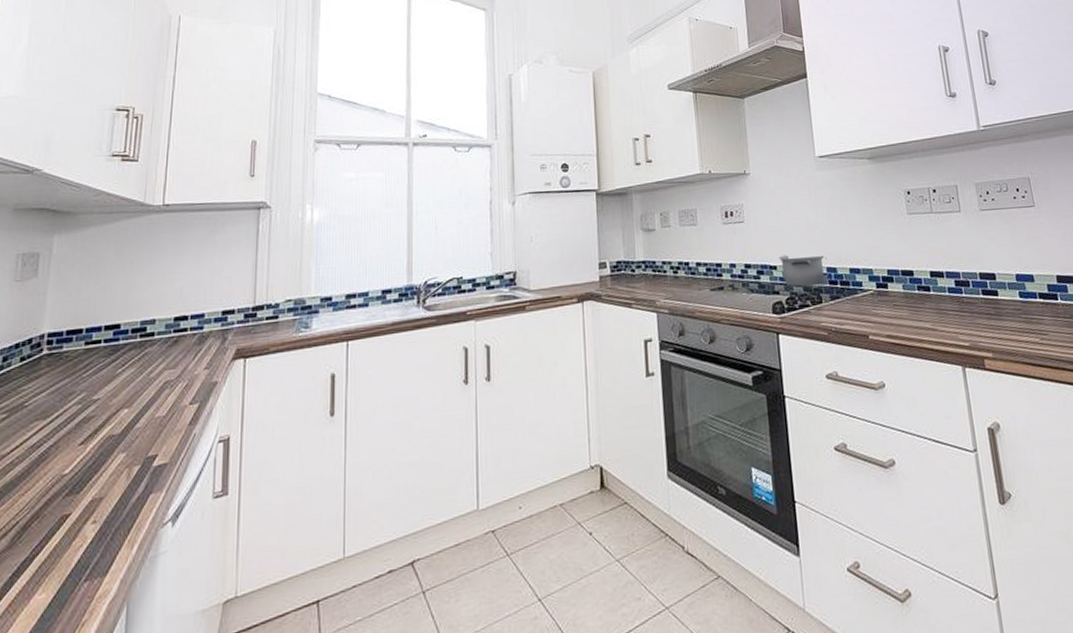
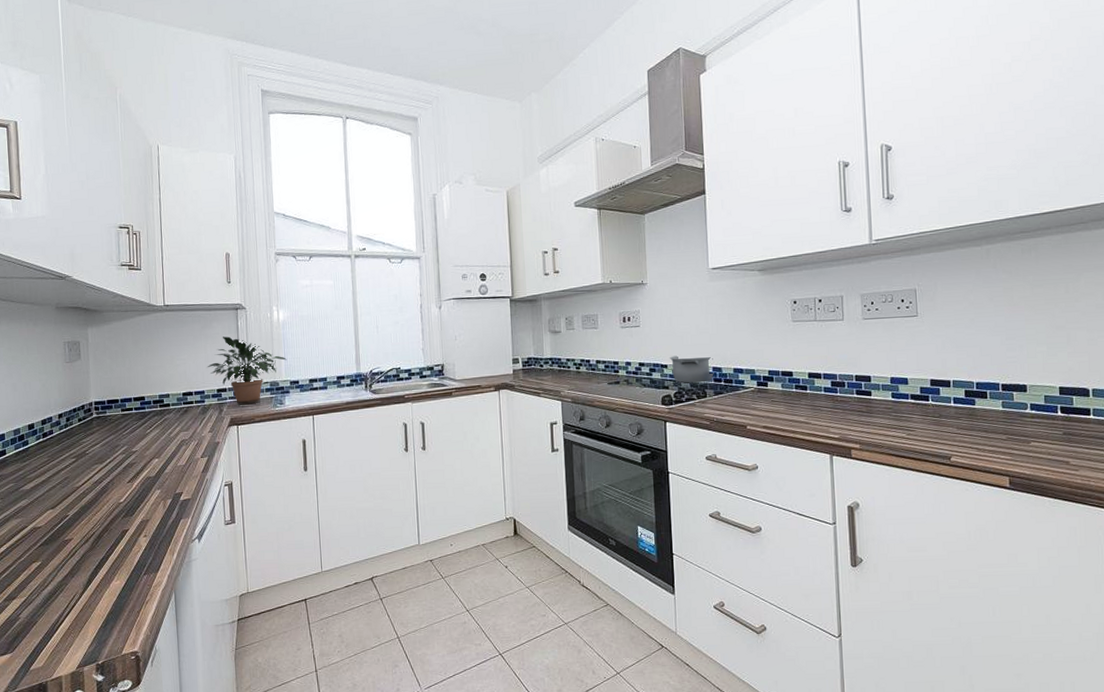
potted plant: none [212,242,319,331] -> present [207,336,287,405]

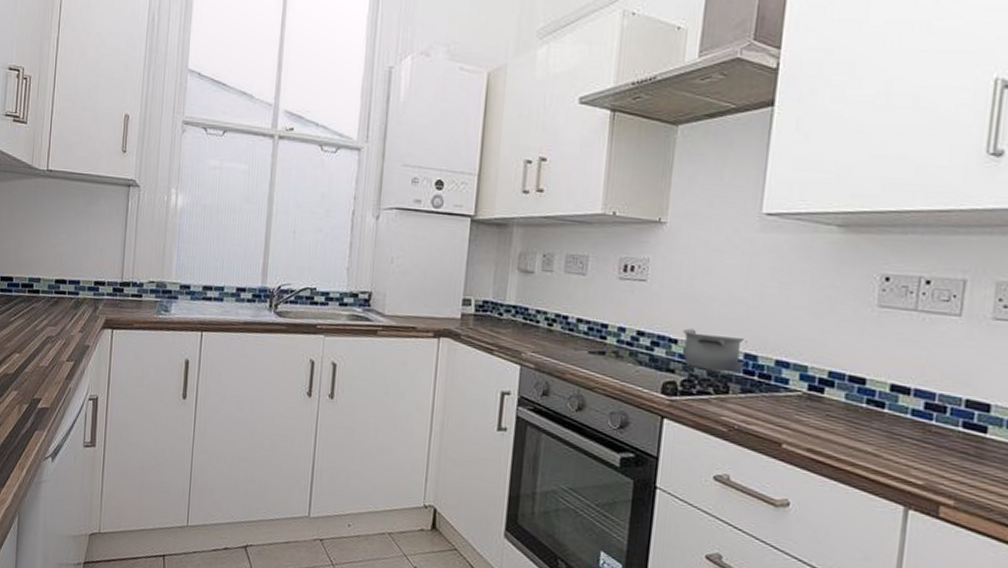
potted plant: present [207,336,287,405] -> none [86,218,180,306]

